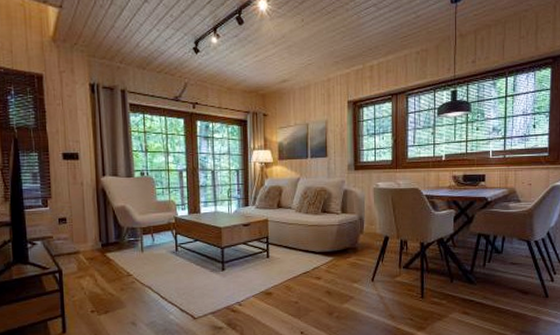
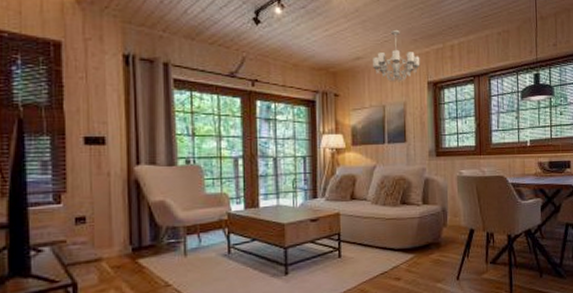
chandelier: none [298,53,341,103] -> present [373,29,420,83]

